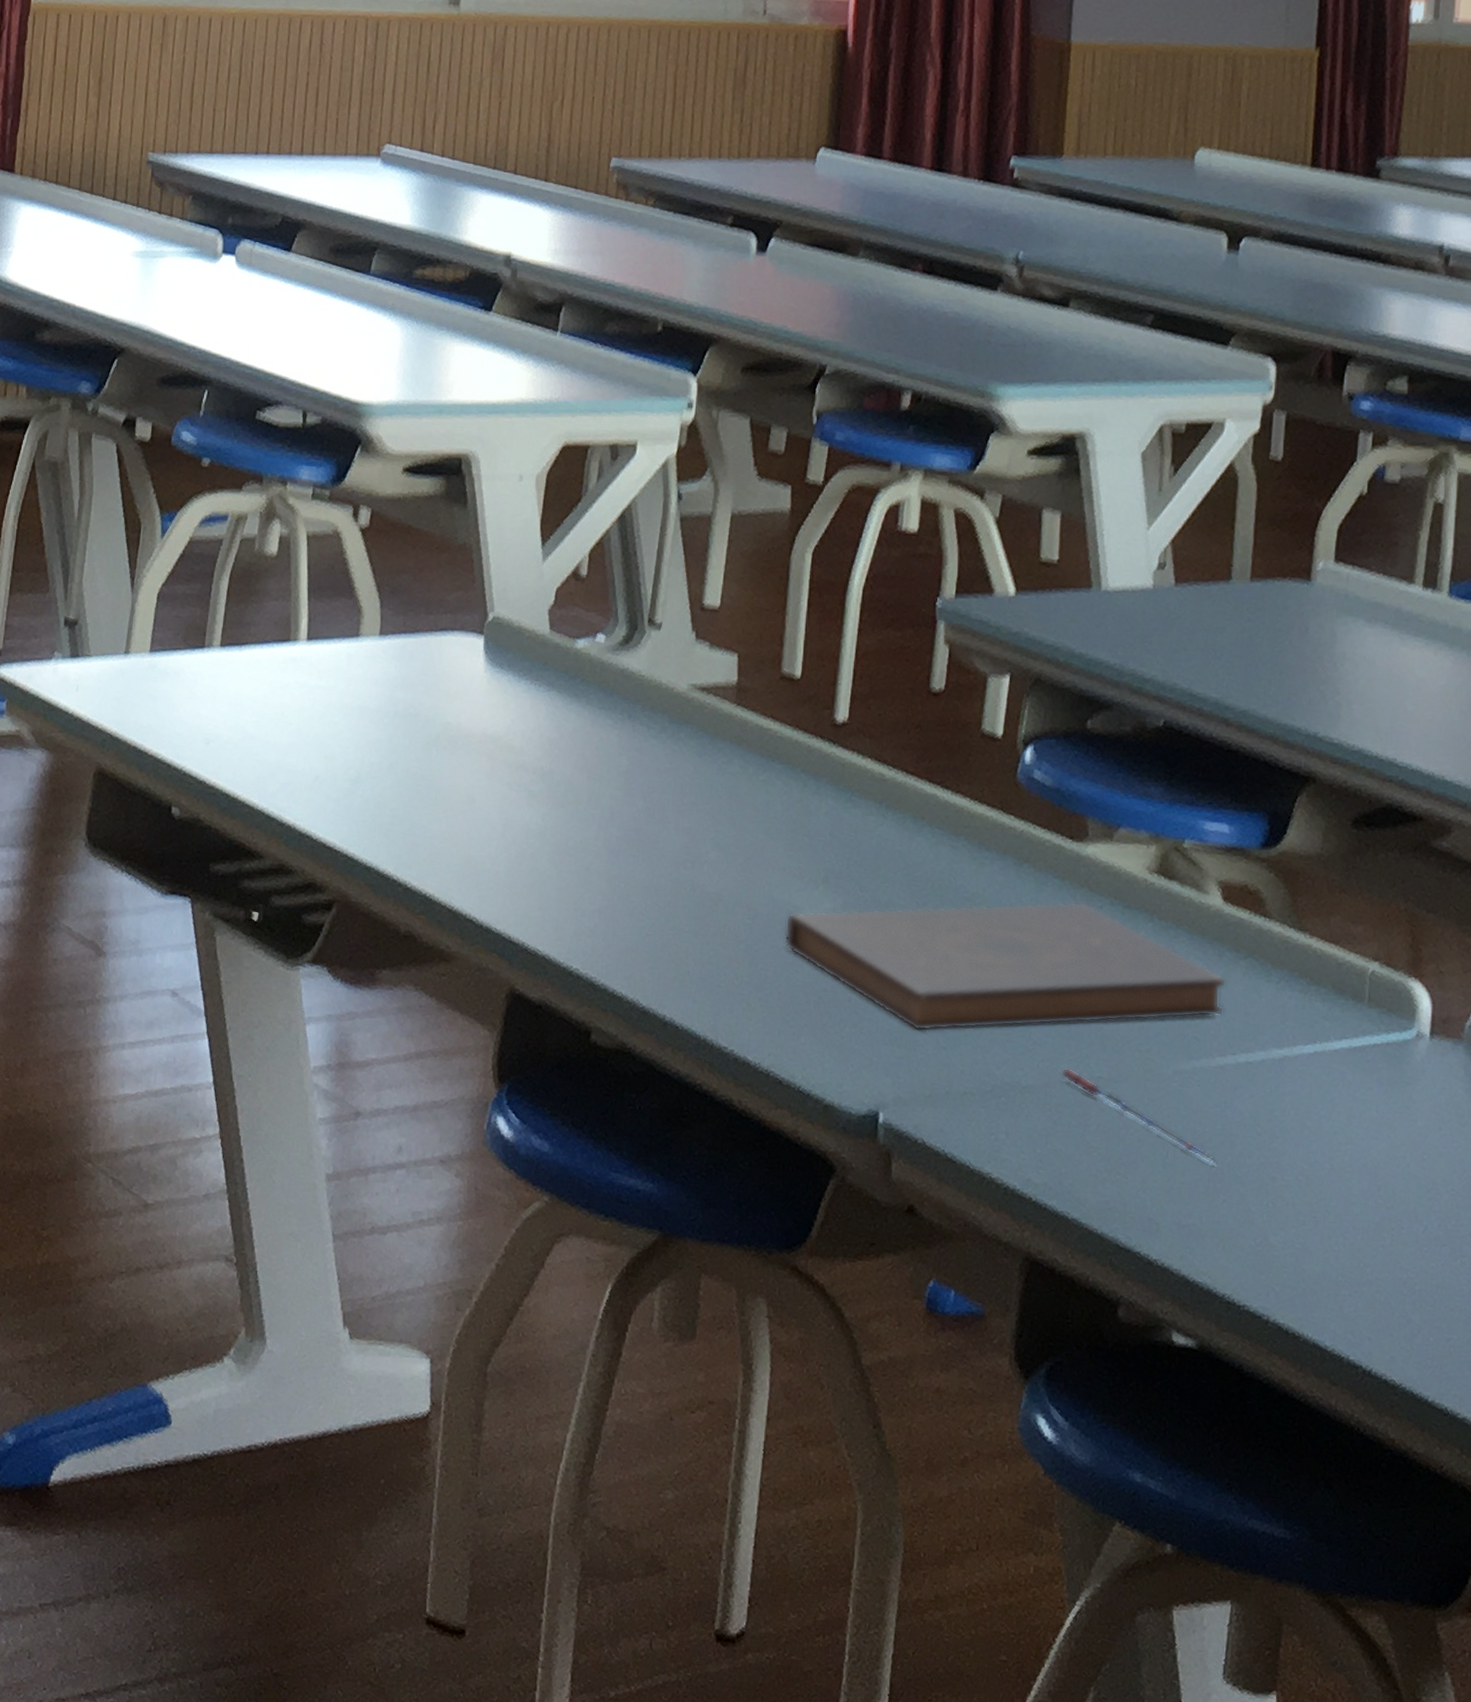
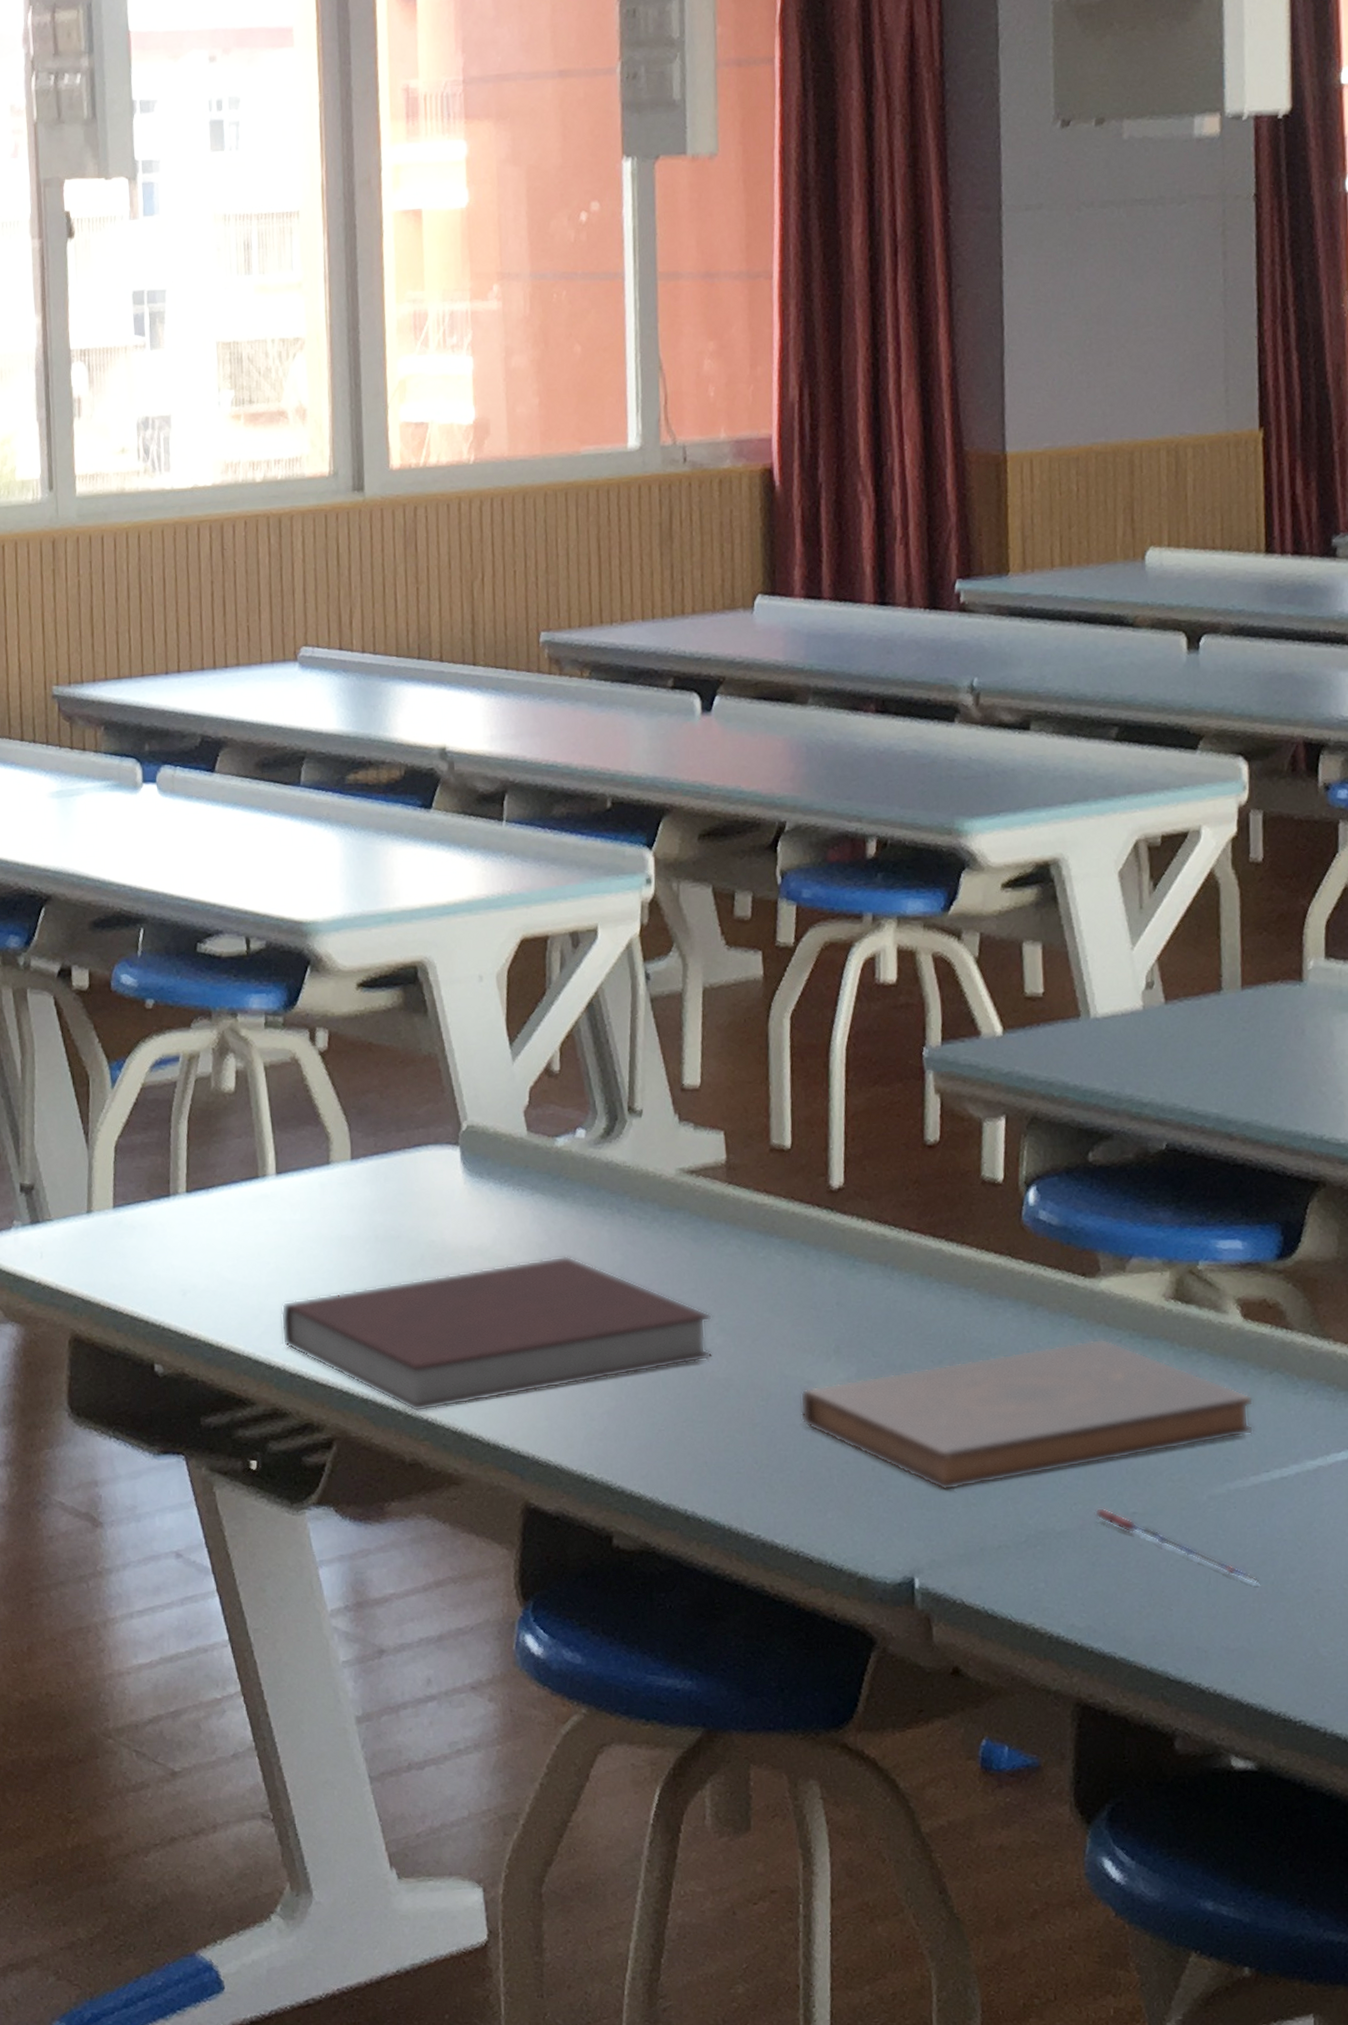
notebook: none [295,753,708,886] -> present [280,1256,712,1412]

